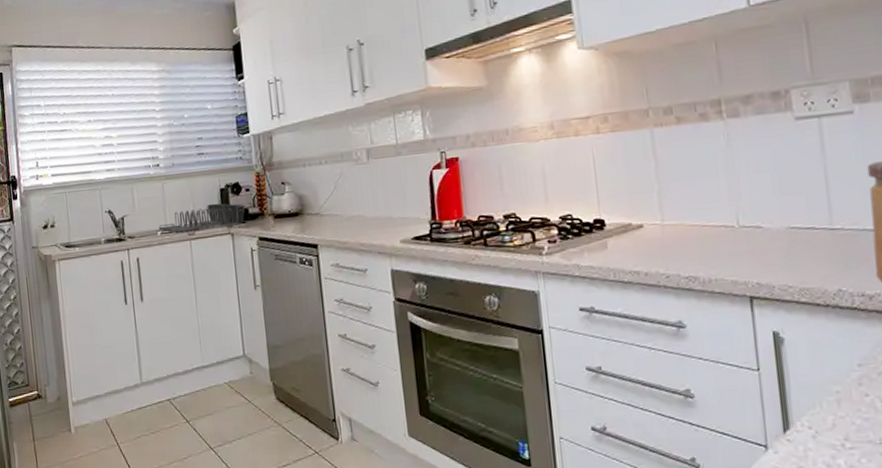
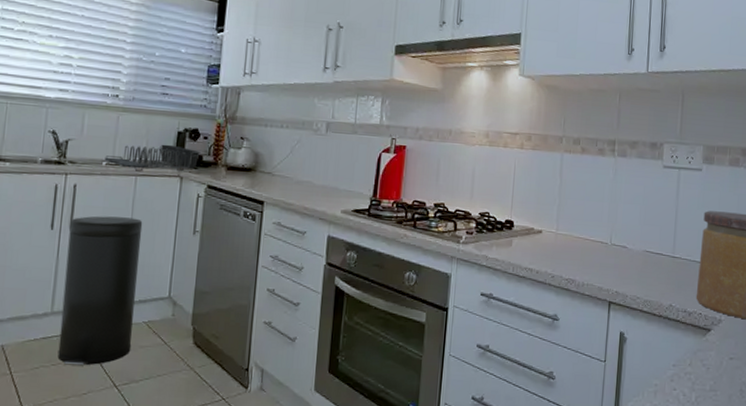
pedal bin: none [140,282,219,432] -> present [57,215,143,366]

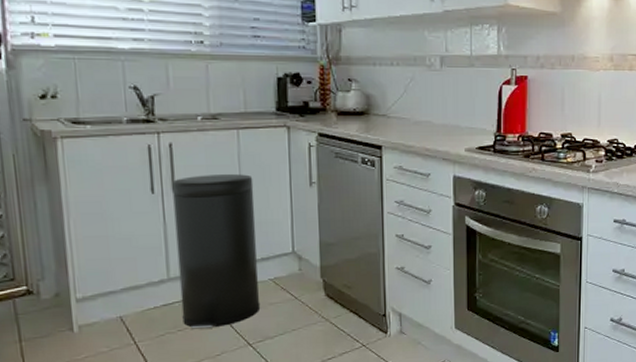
dish rack: present [104,144,200,172] -> none [199,92,306,124]

